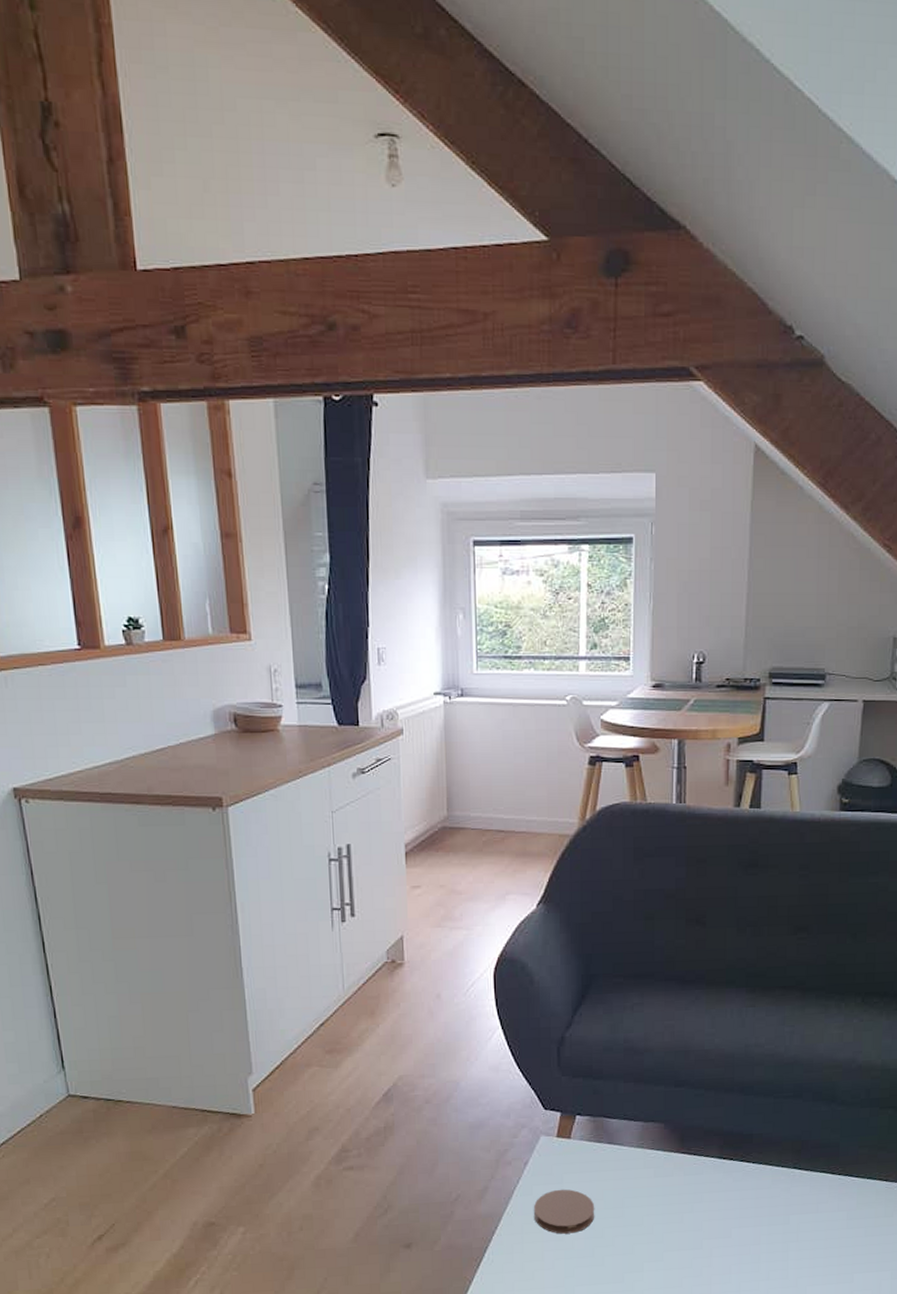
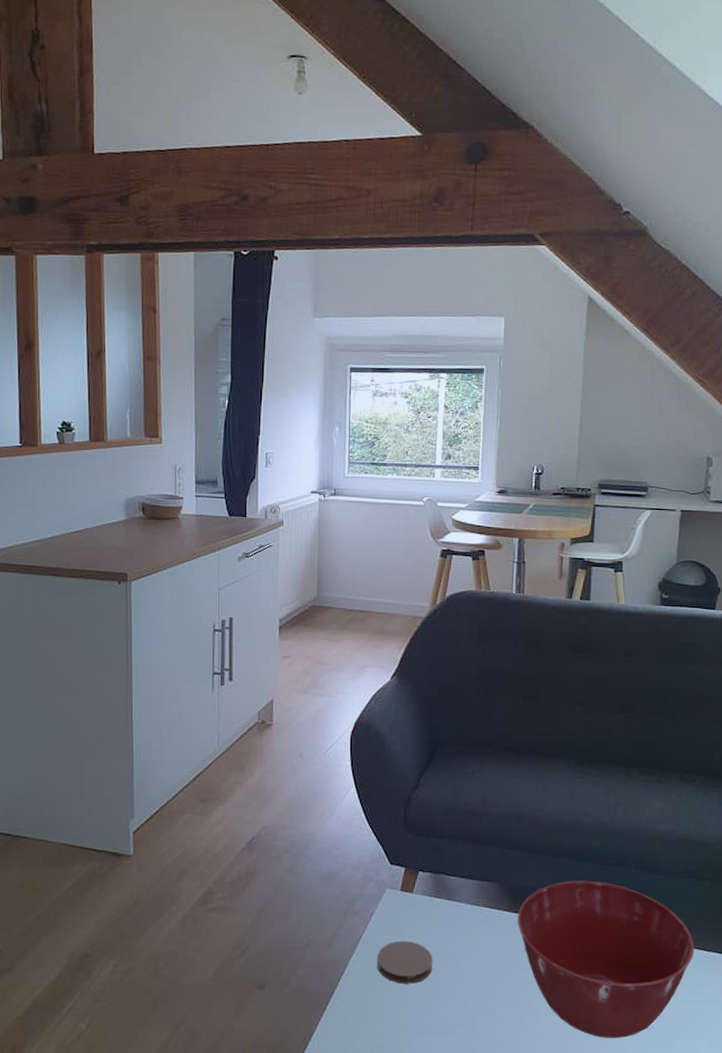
mixing bowl: none [686,1115,876,1277] -> present [518,880,695,1038]

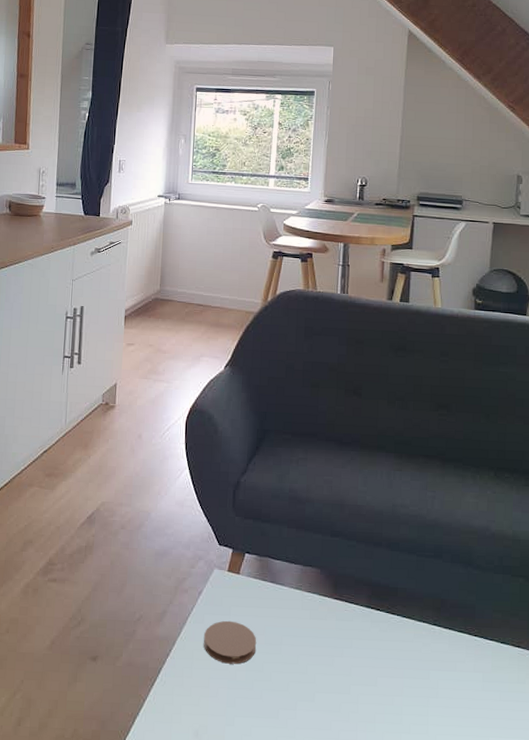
mixing bowl: present [518,880,695,1038] -> none [338,570,509,732]

